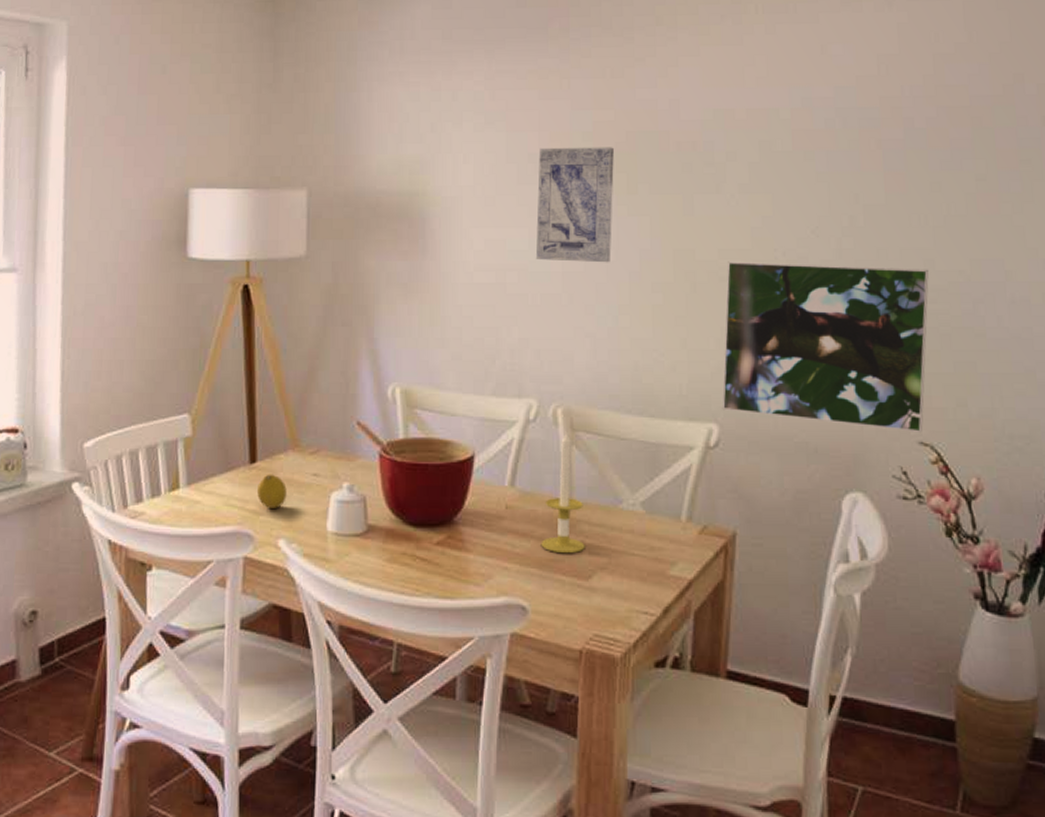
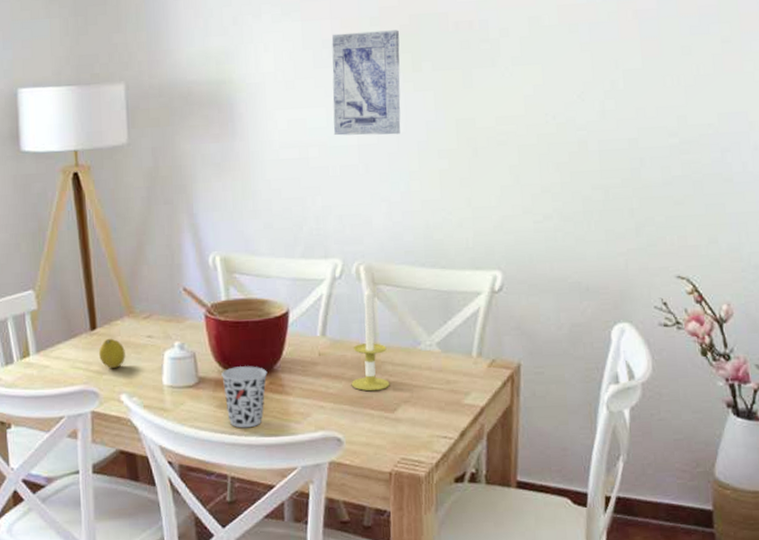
cup: none [394,515,446,588] -> present [221,366,268,428]
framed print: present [722,261,929,433] -> none [504,124,682,269]

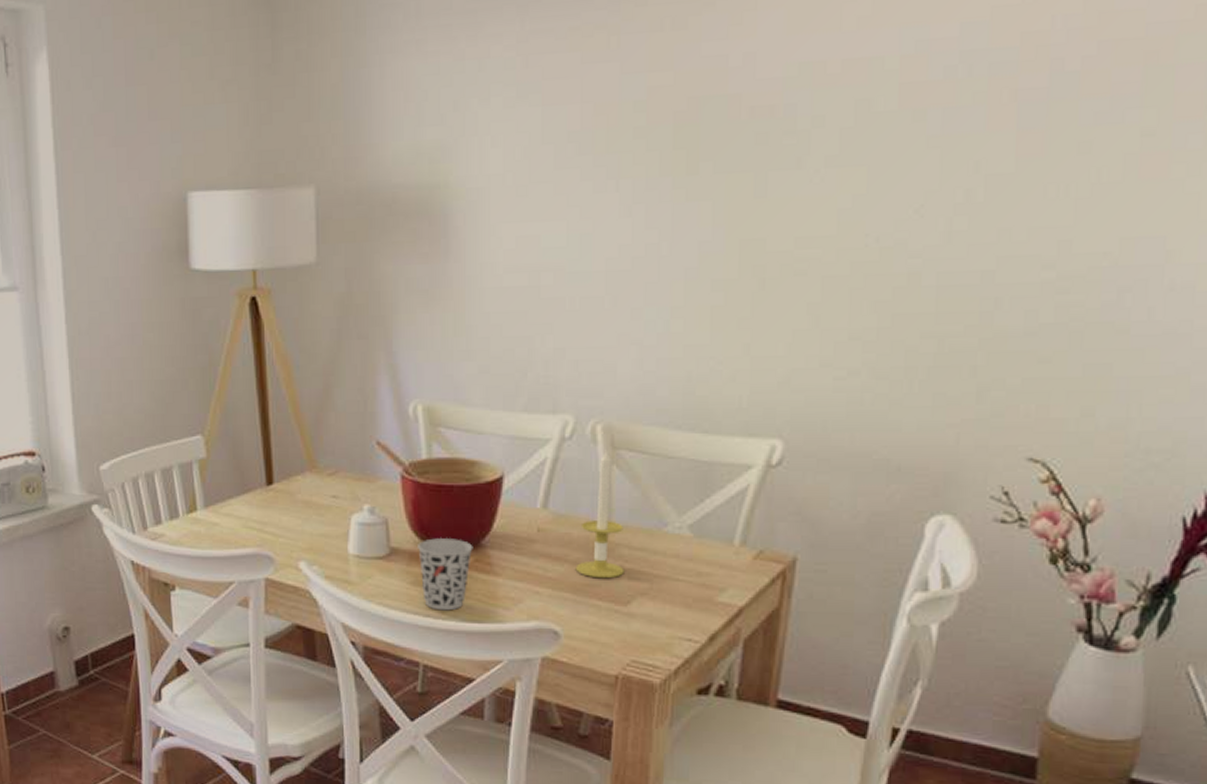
fruit: present [99,338,125,368] -> none [276,496,306,531]
wall art: present [331,30,401,136] -> none [574,118,671,259]

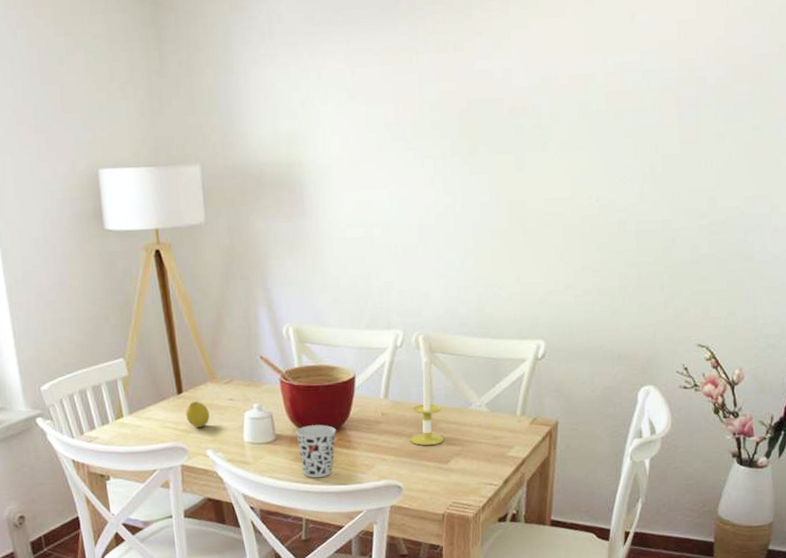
fruit: none [276,496,306,531] -> present [186,401,210,427]

